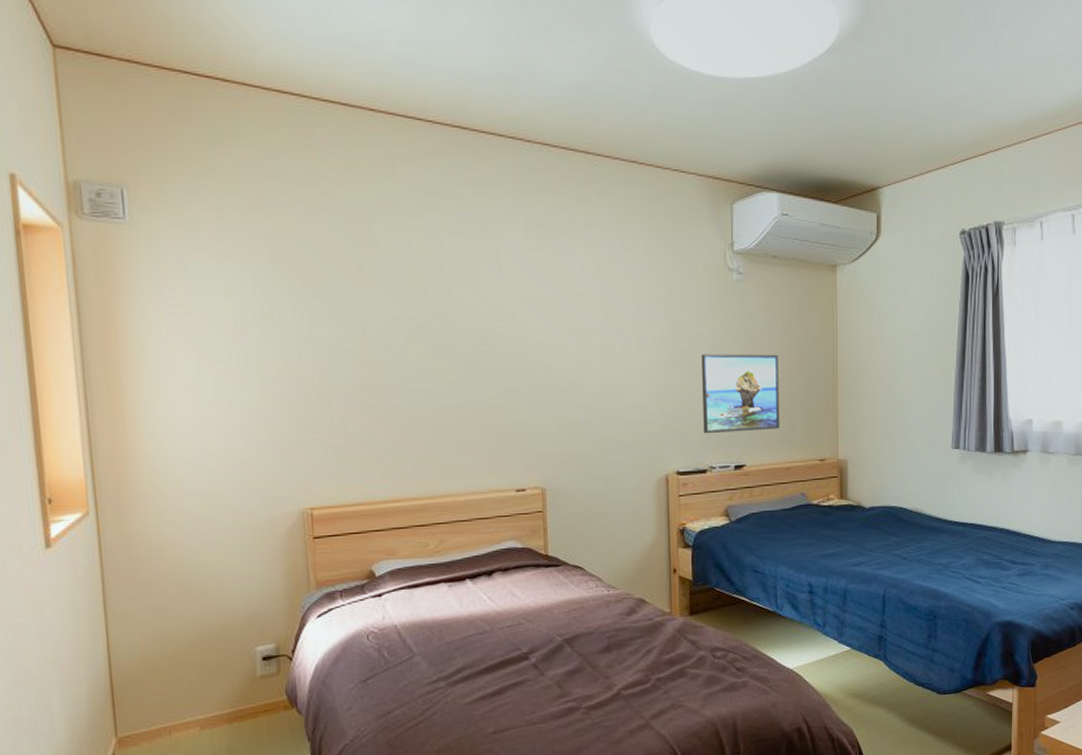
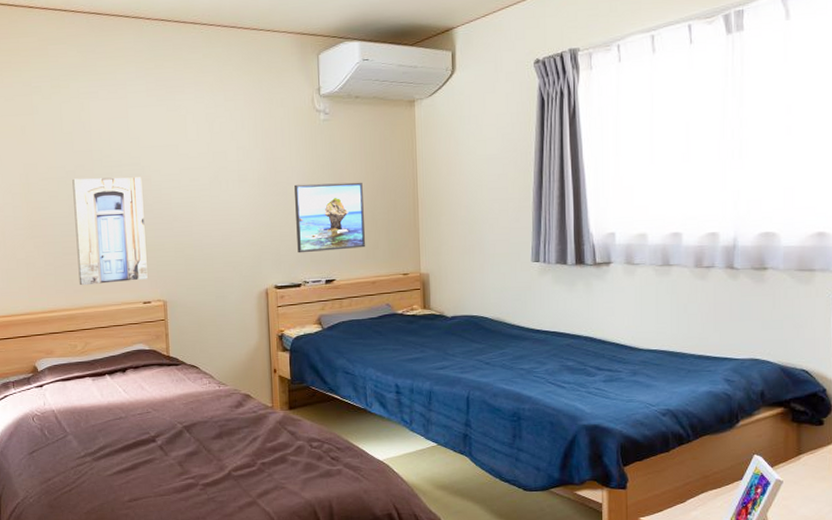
wall art: none [426,333,522,469] -> present [72,177,148,286]

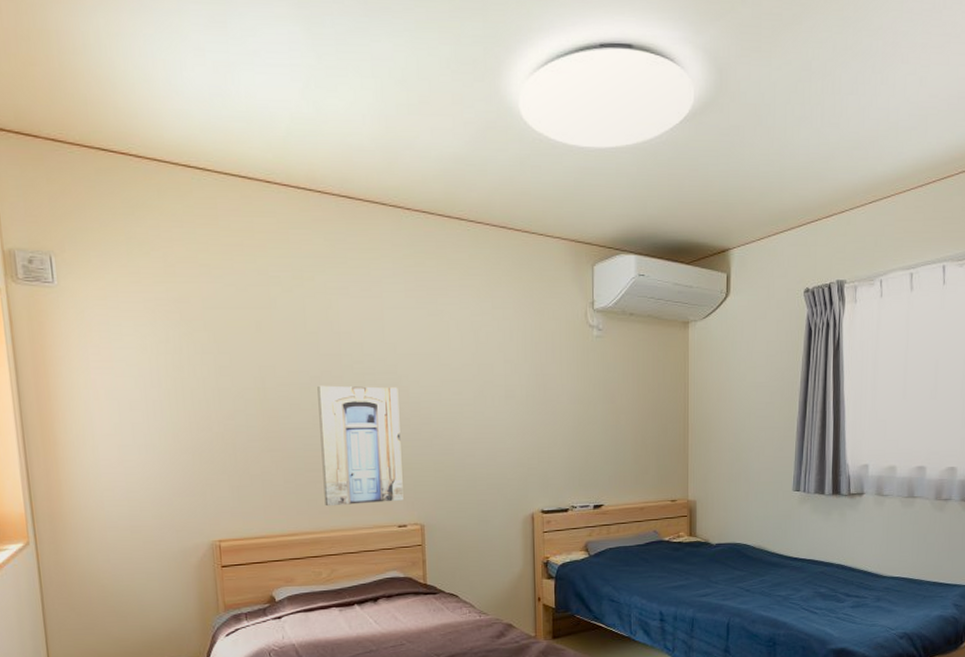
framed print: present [294,182,366,253] -> none [564,403,636,477]

